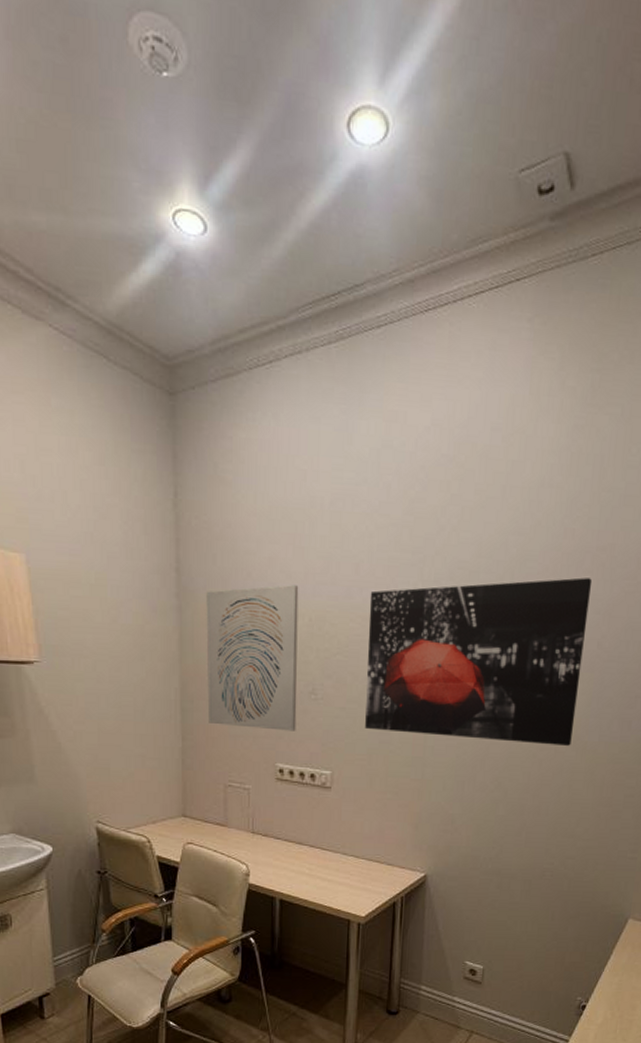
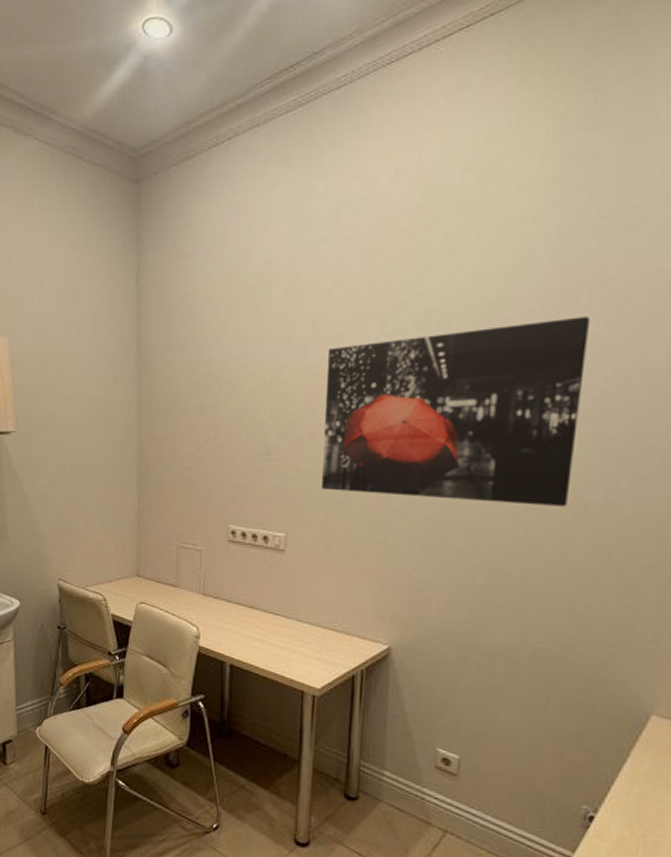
wall art: present [206,585,299,731] -> none [162,348,254,493]

